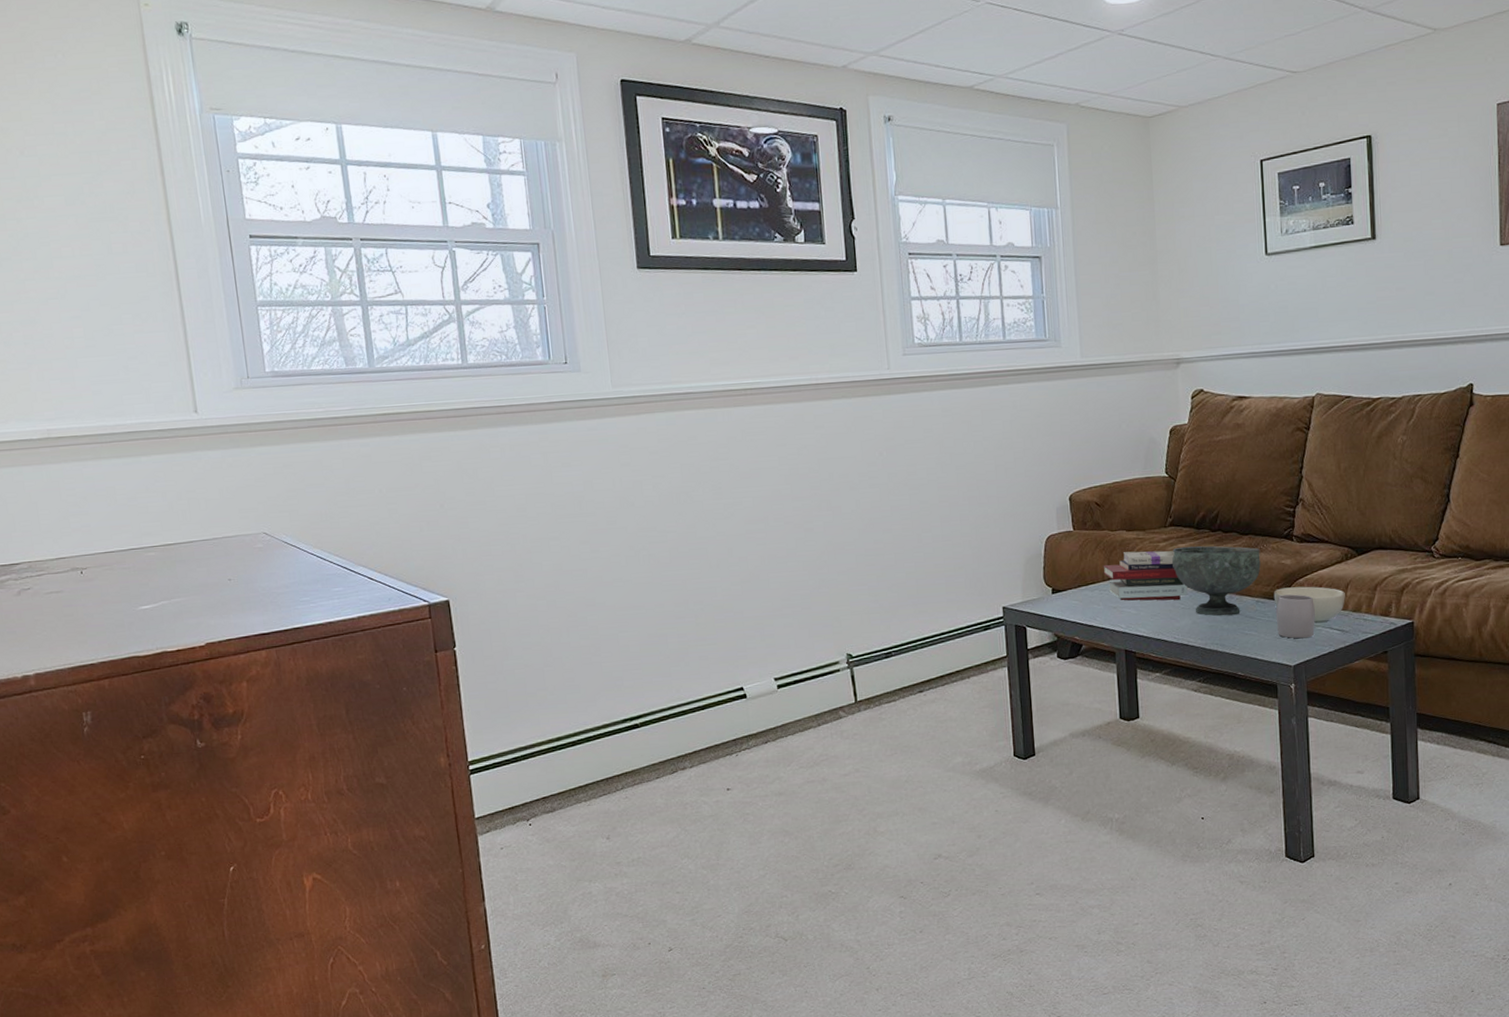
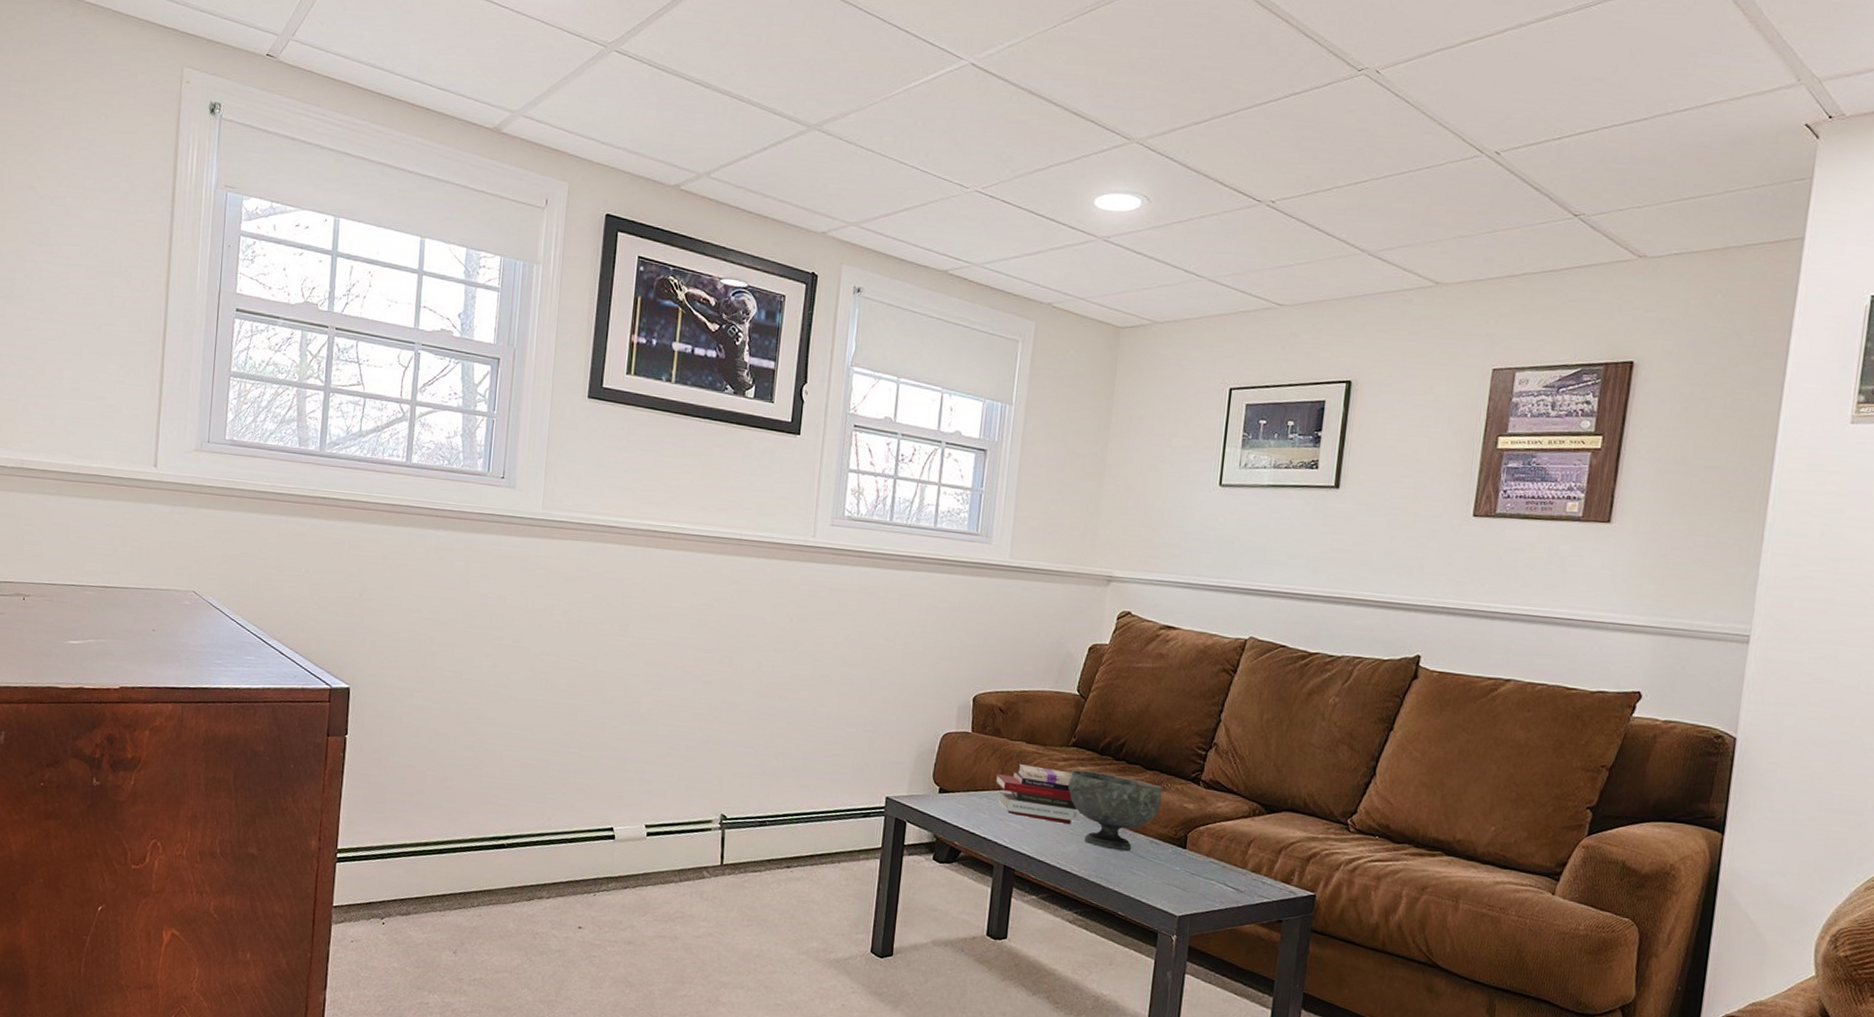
bowl: present [1273,586,1346,623] -> none [1169,832,1247,878]
mug: present [1275,594,1316,639] -> none [1167,839,1212,891]

